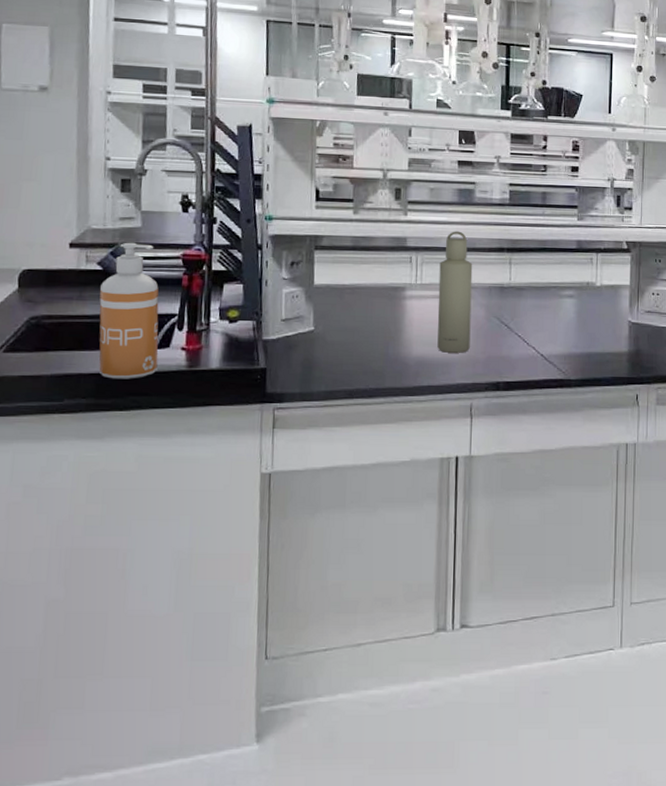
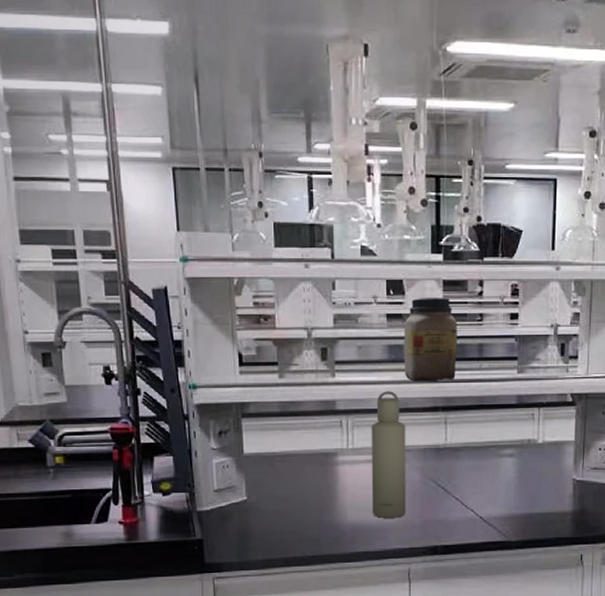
soap dispenser: present [99,242,159,379] -> none [35,418,98,554]
jar: none [472,147,523,224] -> present [404,296,457,382]

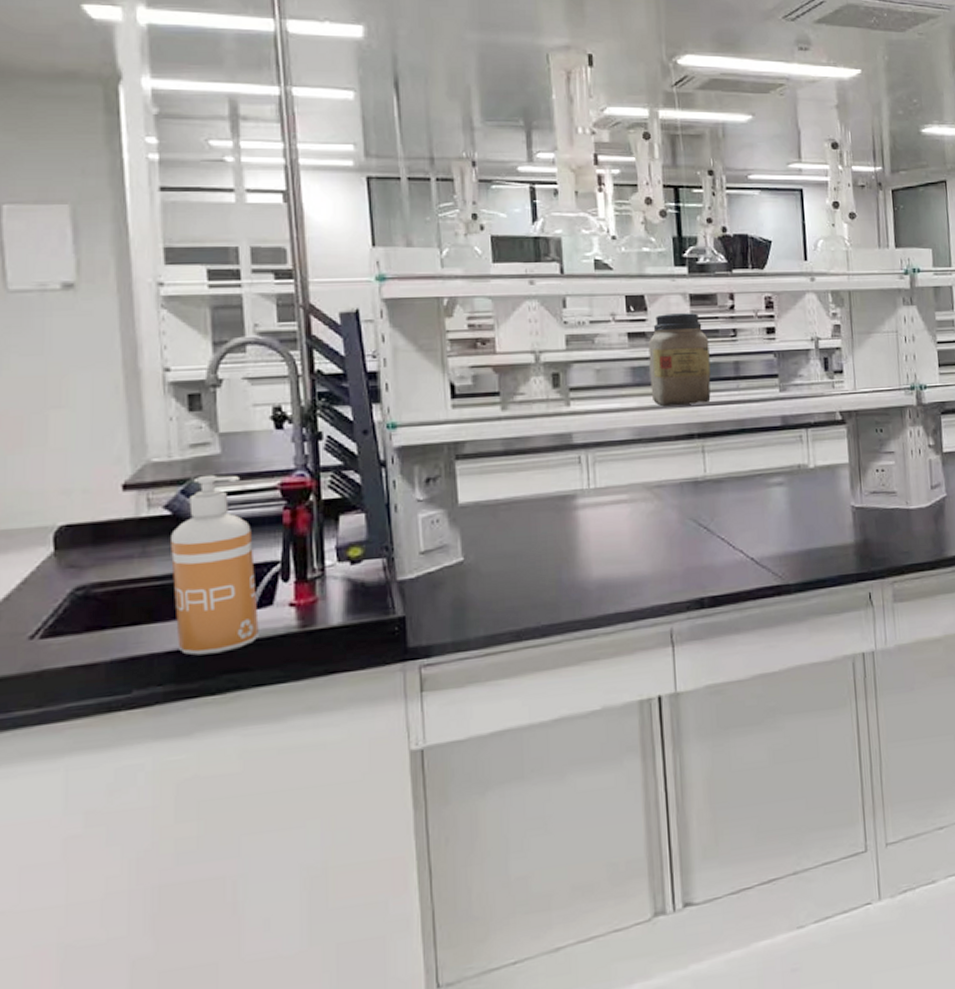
soap dispenser: none [35,418,98,554] -> present [171,474,259,656]
bottle: present [371,391,406,518] -> none [616,418,663,570]

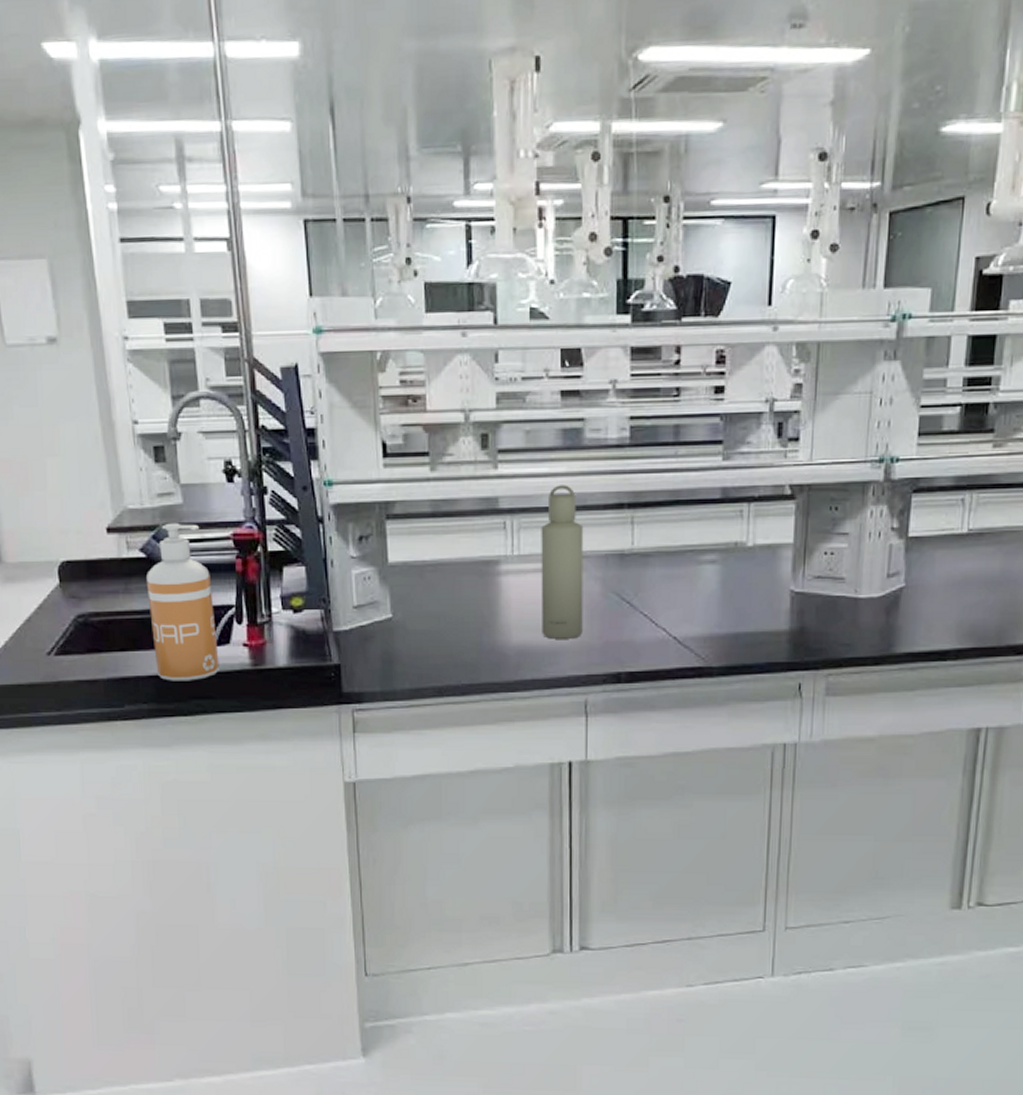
bottle: none [616,418,663,570] -> present [541,485,584,639]
jar: present [648,312,711,407] -> none [581,368,648,473]

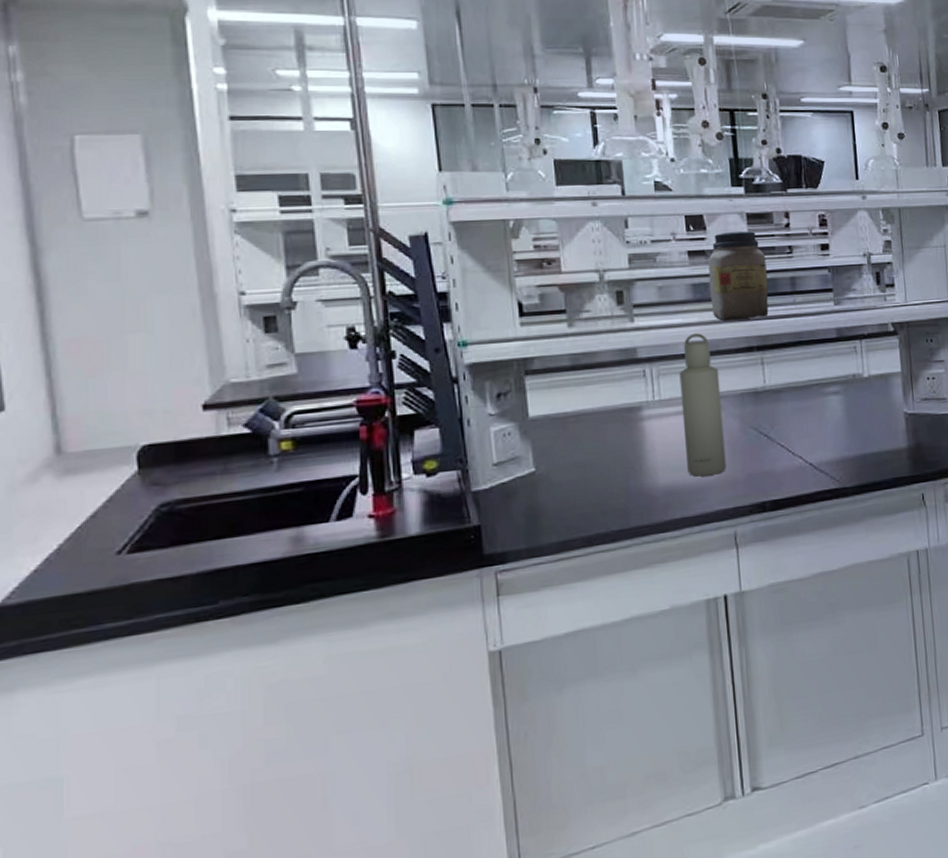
soap dispenser: present [147,522,219,681] -> none [252,393,340,567]
jar: none [581,368,648,473] -> present [708,230,769,321]

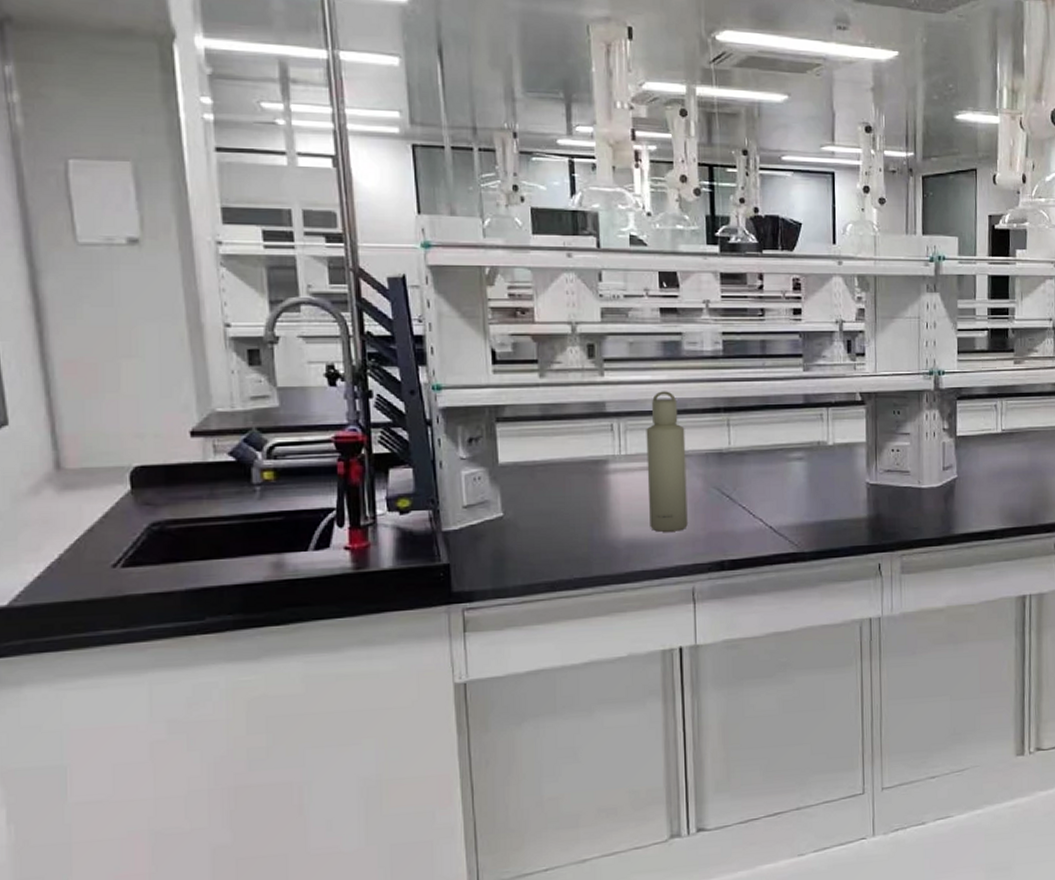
jar: present [708,230,769,321] -> none [679,290,738,381]

